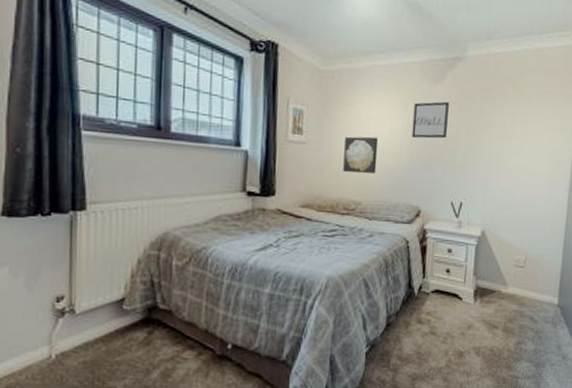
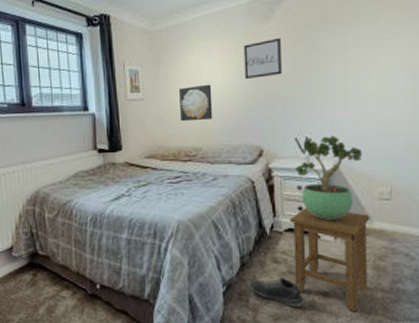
shoe: none [392,337,442,367] -> present [249,277,304,308]
stool: none [435,270,506,371] -> present [290,207,370,312]
potted plant: none [447,203,507,283] -> present [295,136,363,220]

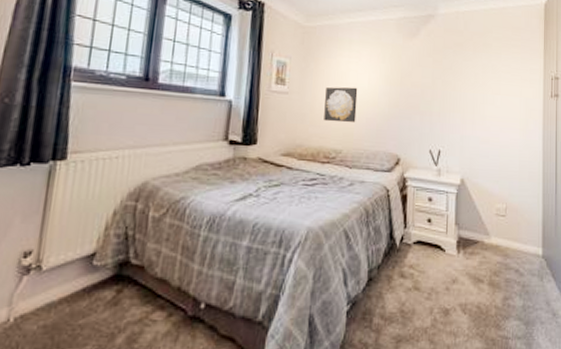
wall art: present [244,37,282,79] -> none [389,54,424,89]
shoe: present [249,277,304,308] -> none [374,293,427,328]
stool: present [290,207,370,312] -> none [419,220,489,331]
potted plant: present [295,136,363,220] -> none [427,151,485,233]

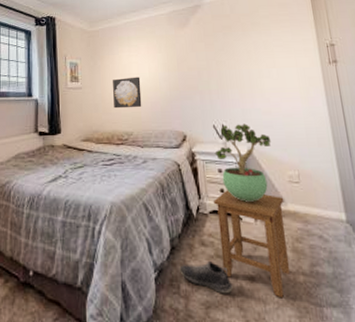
shoe: none [374,293,427,328] -> present [179,260,233,294]
stool: none [419,220,489,331] -> present [214,190,291,298]
potted plant: none [427,151,485,233] -> present [214,124,272,202]

